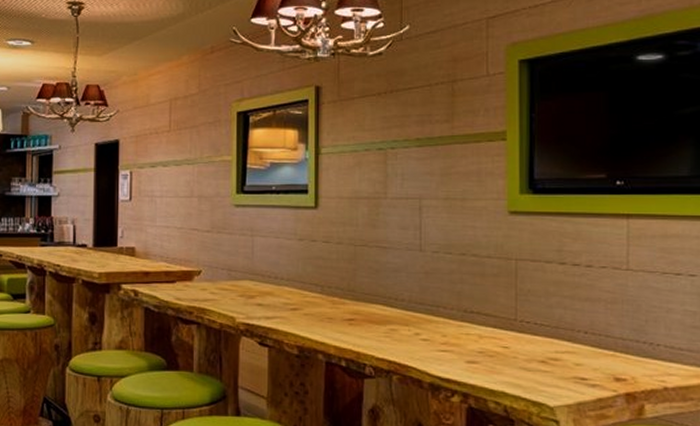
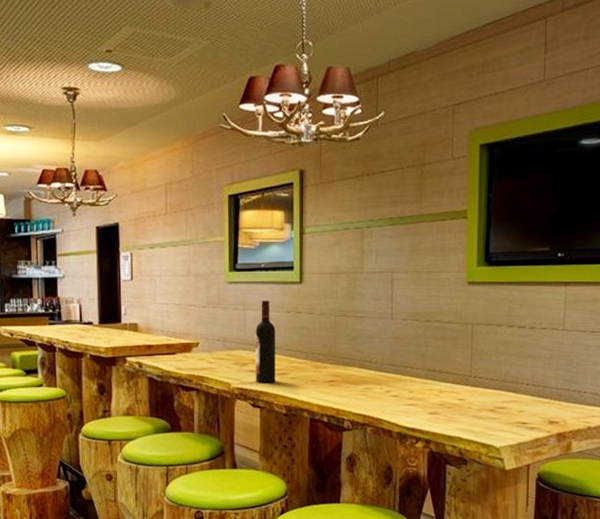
wine bottle: none [264,226,288,319] -> present [255,300,276,383]

